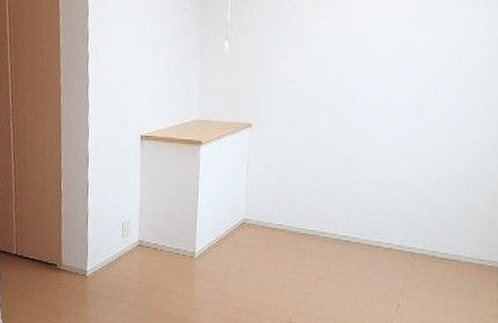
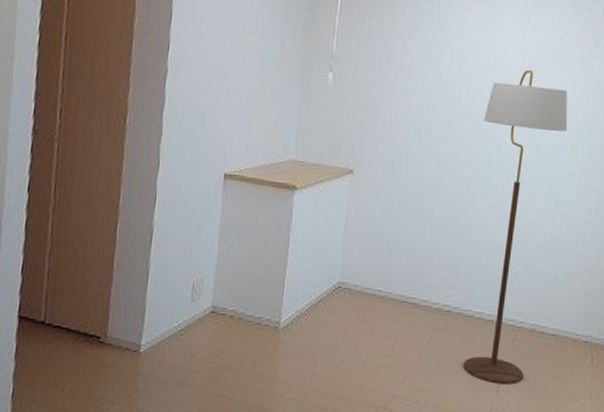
floor lamp: none [362,13,470,304] -> present [463,69,568,384]

